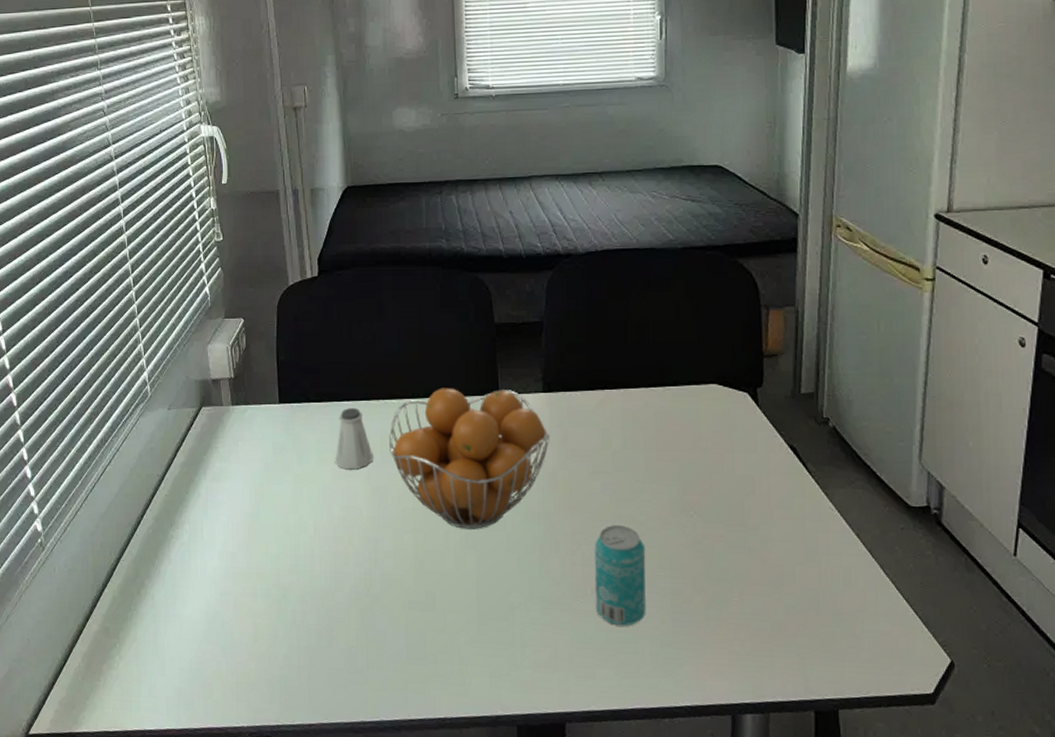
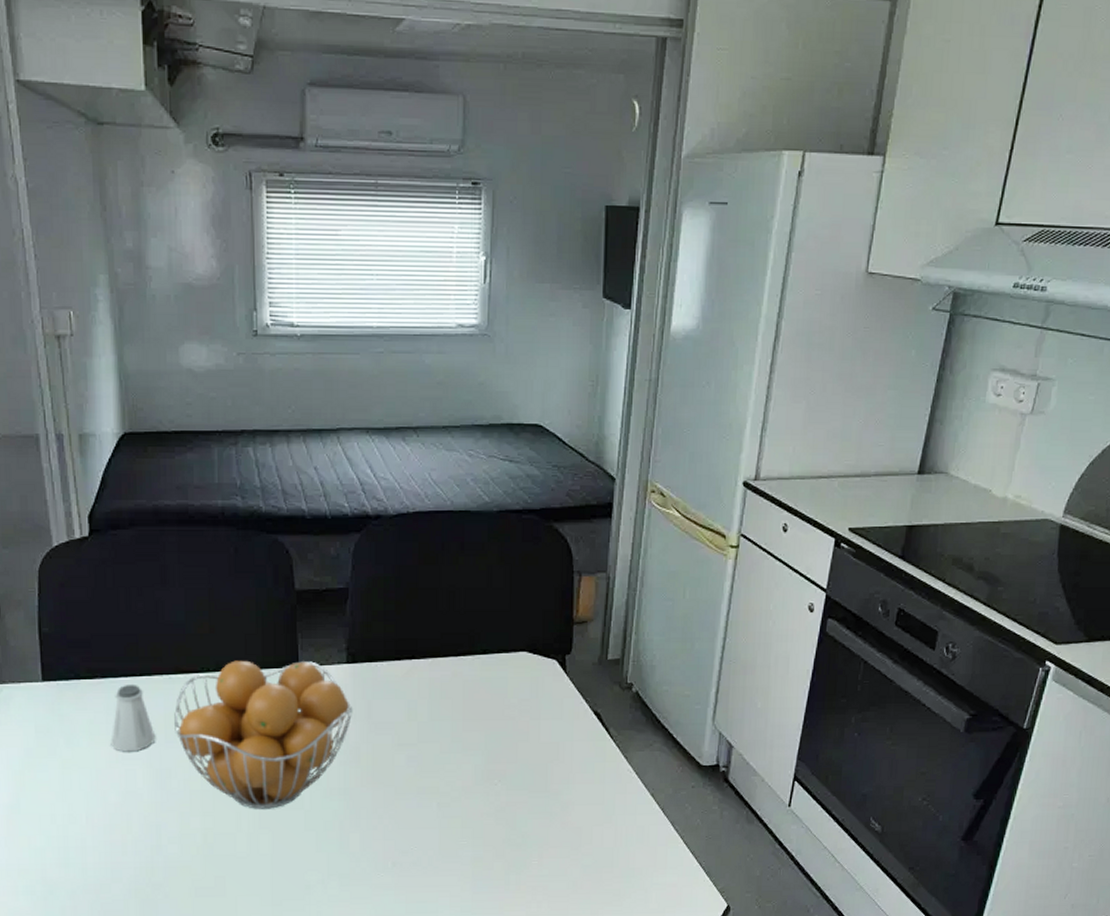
beverage can: present [594,525,646,626] -> none [396,797,449,897]

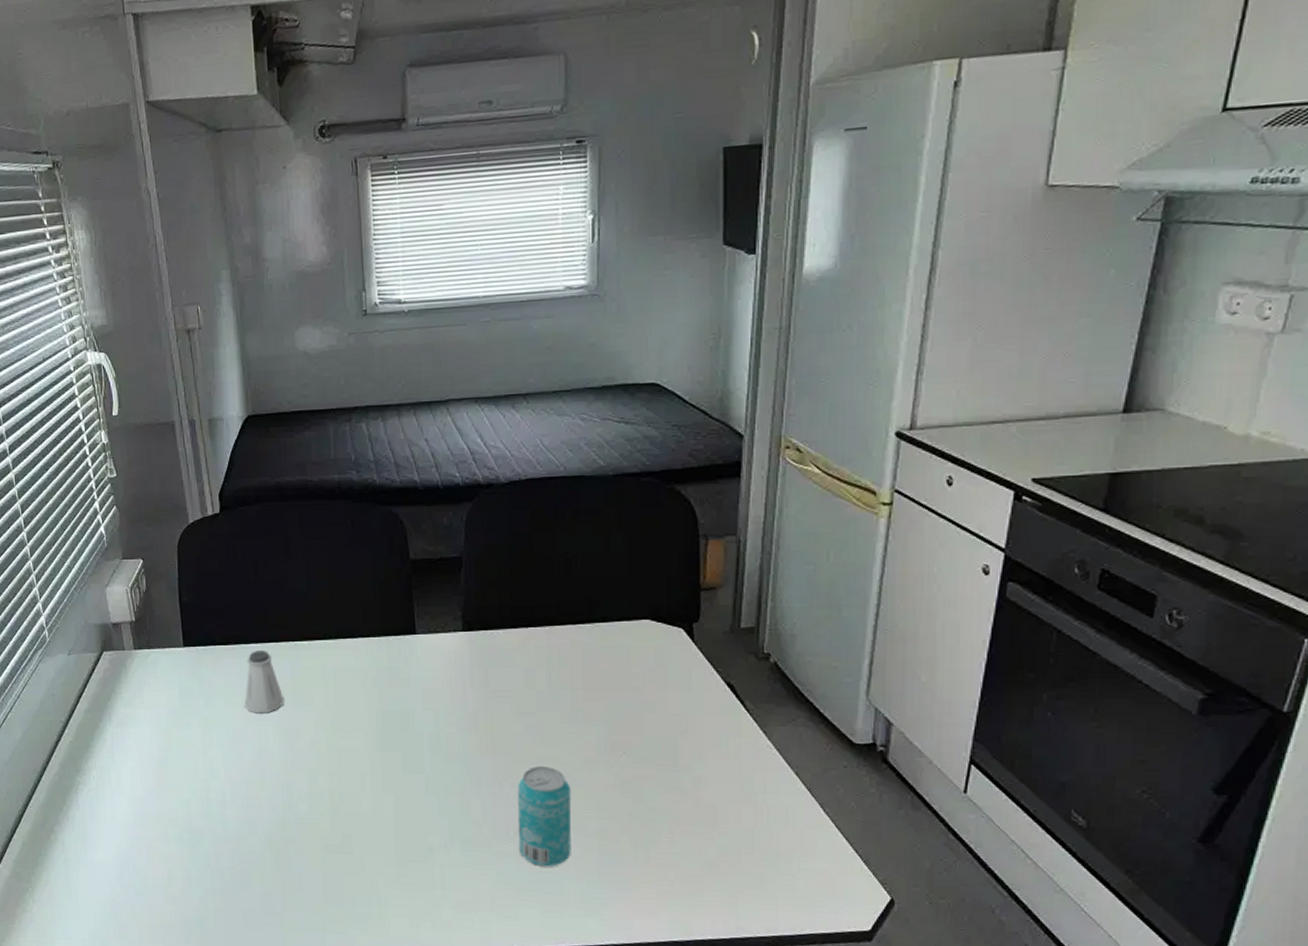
fruit basket: present [174,660,353,809] -> none [300,628,471,772]
beverage can: none [396,797,449,897] -> present [517,766,572,867]

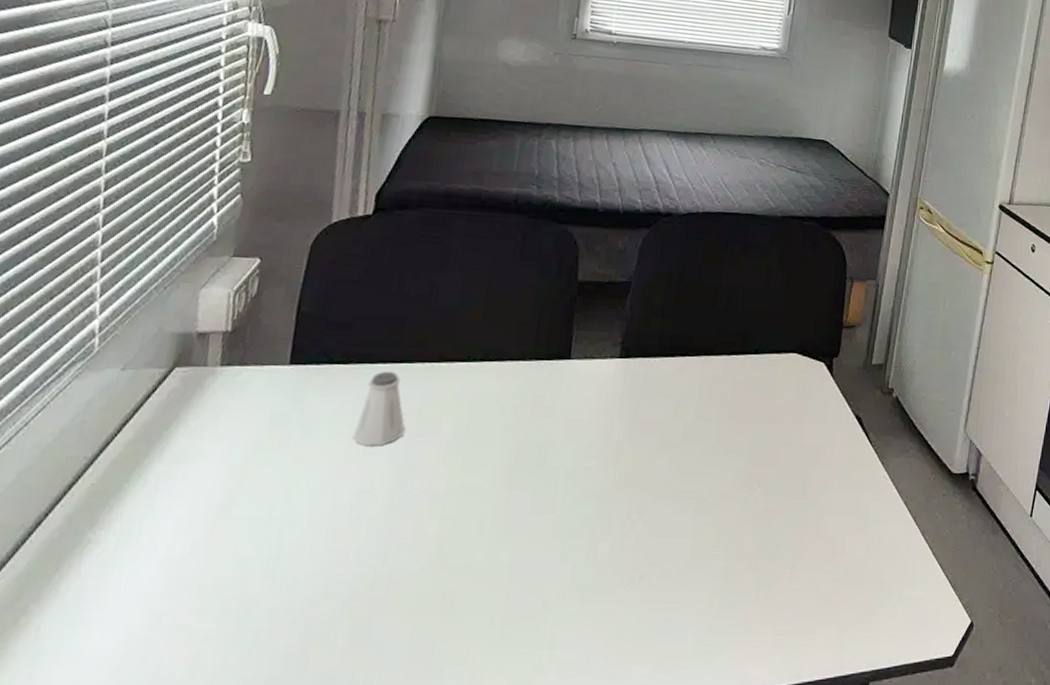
beverage can: present [517,766,572,867] -> none [641,502,704,614]

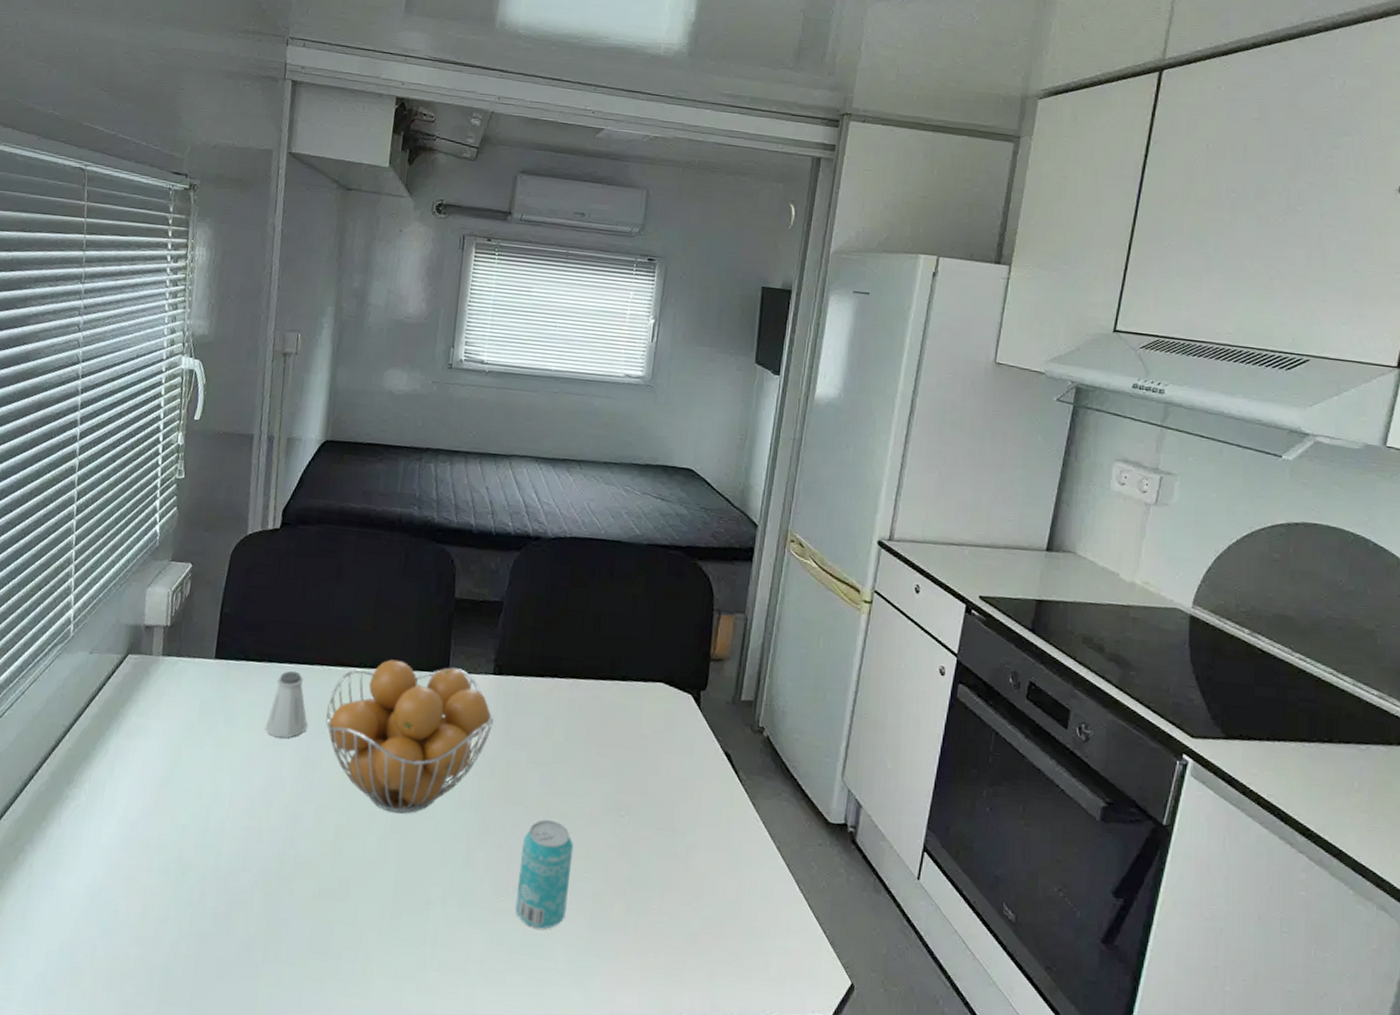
fruit basket: none [427,350,620,513] -> present [325,659,494,814]
beverage can: none [641,502,704,614] -> present [515,820,574,929]

